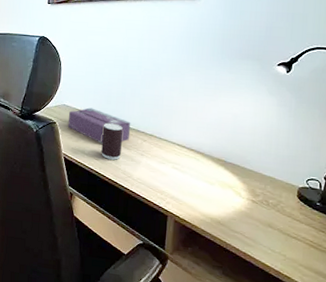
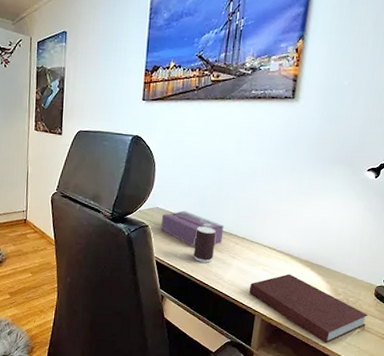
notebook: none [160,172,293,250] -> present [249,274,369,344]

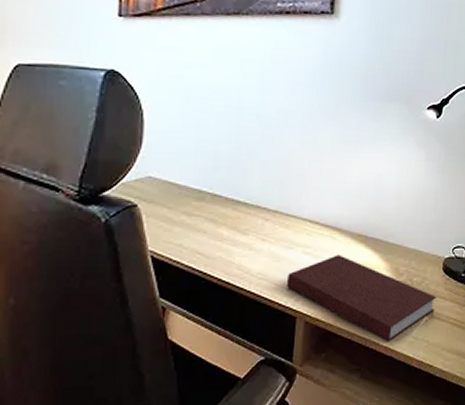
tissue box: present [160,210,224,247] -> none [156,179,248,230]
beverage can: present [193,226,216,263] -> none [207,199,237,251]

